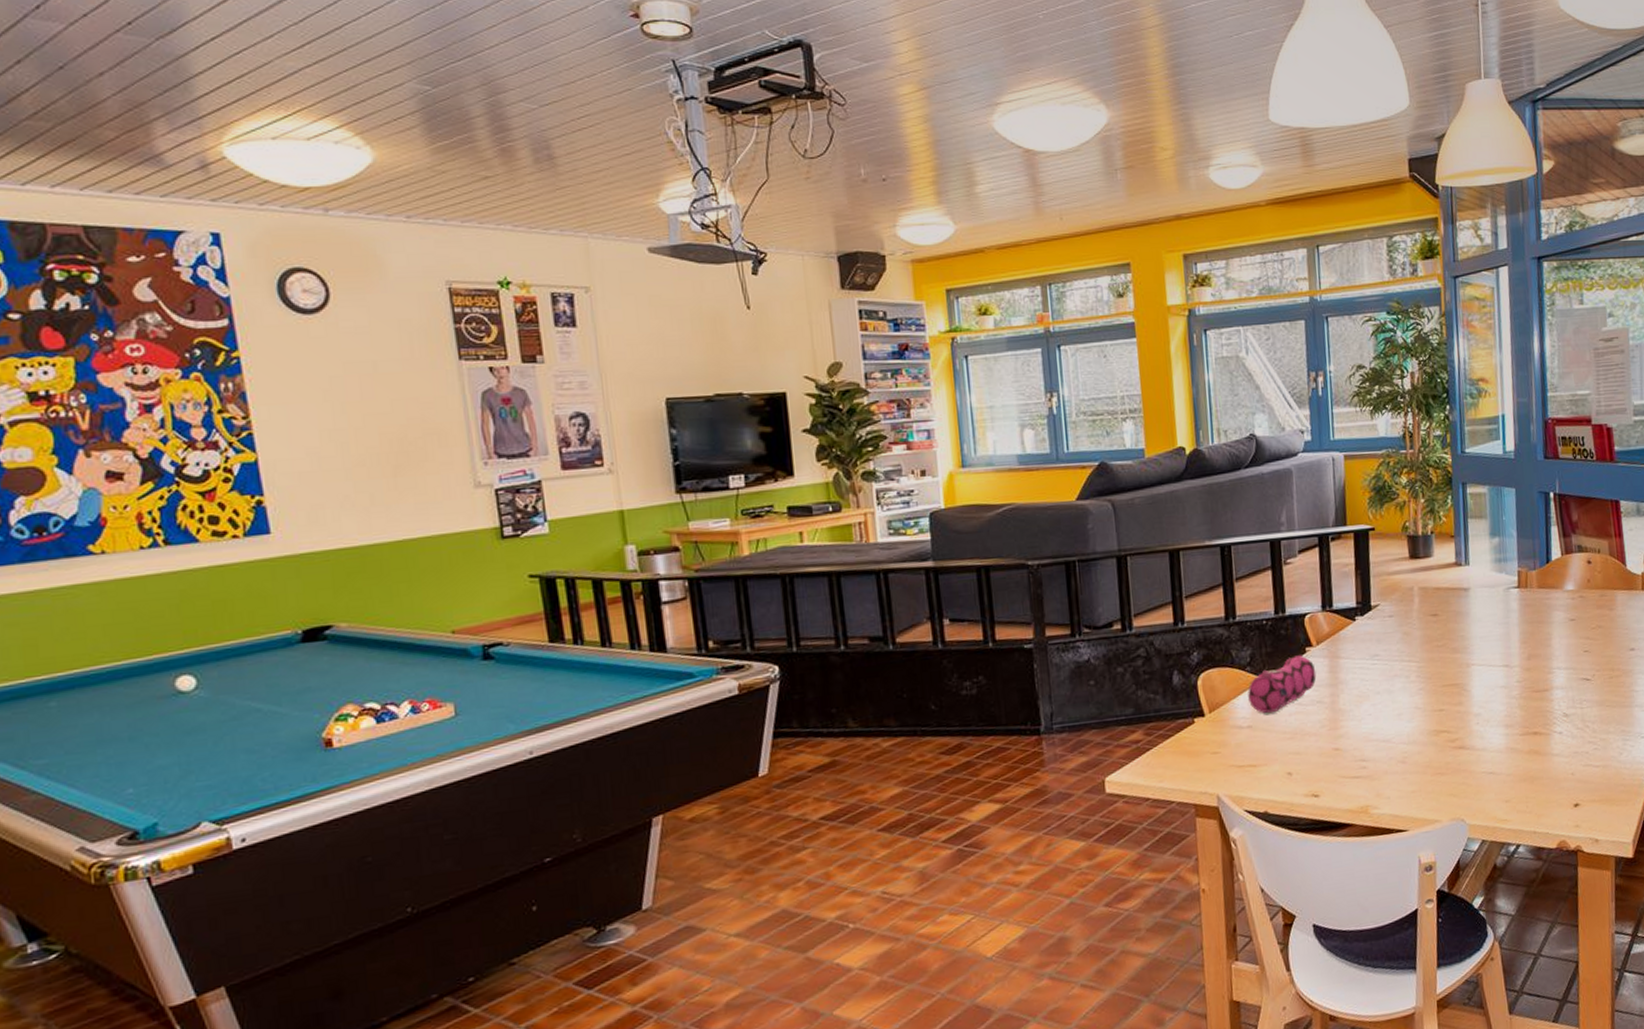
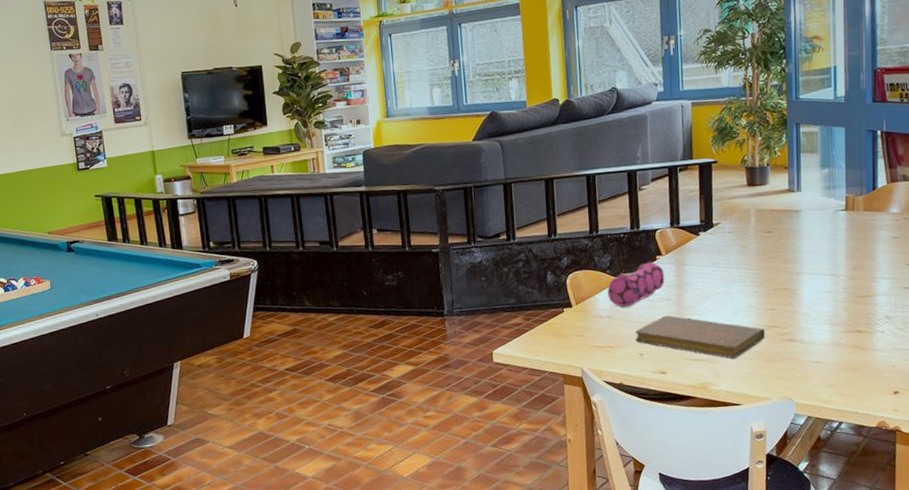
notebook: none [1282,722,1434,773] -> present [635,315,766,358]

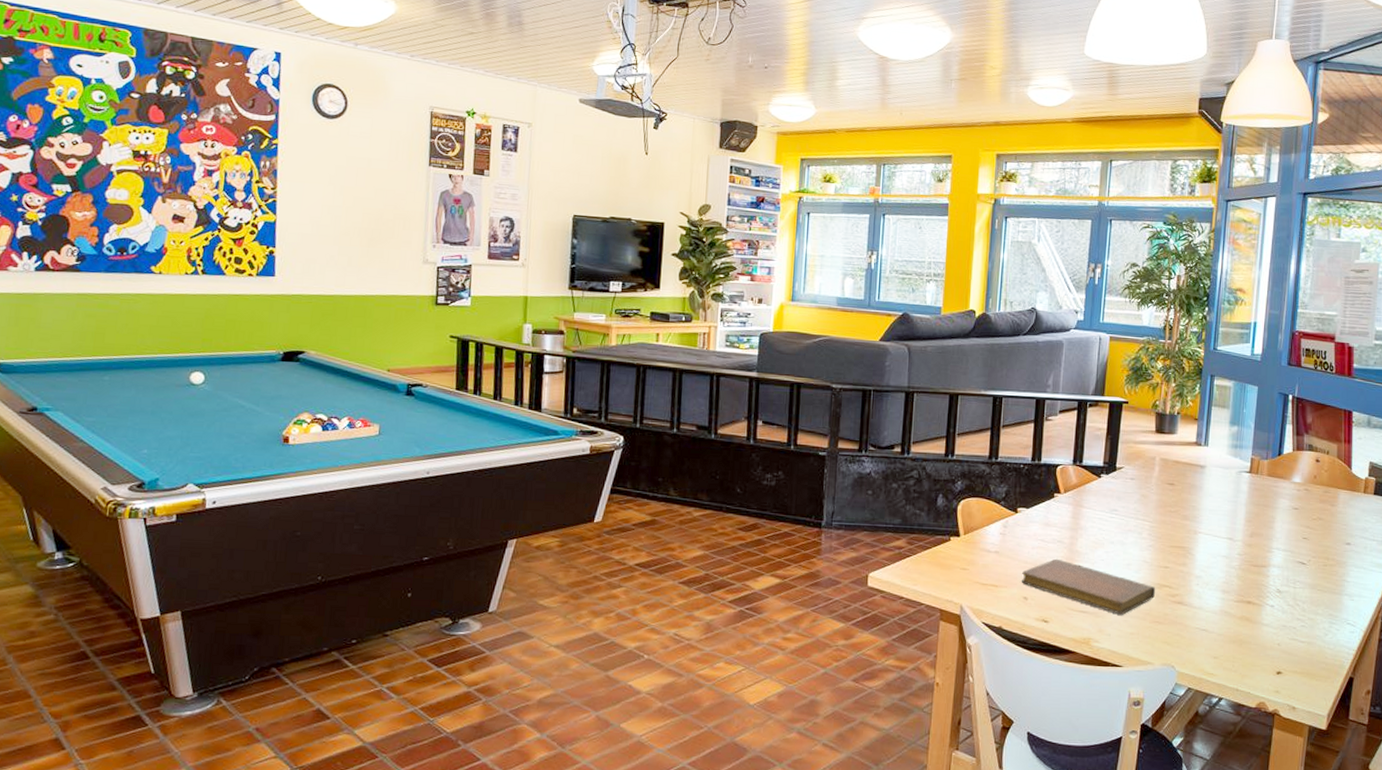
pencil case: present [607,262,665,307] -> none [999,499,1061,544]

